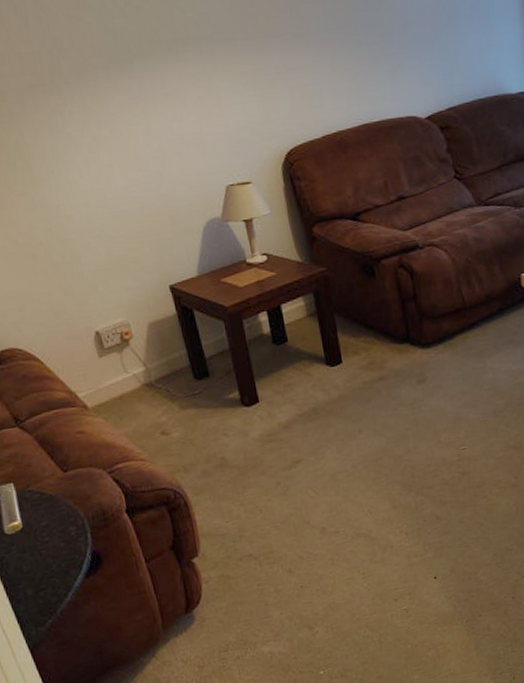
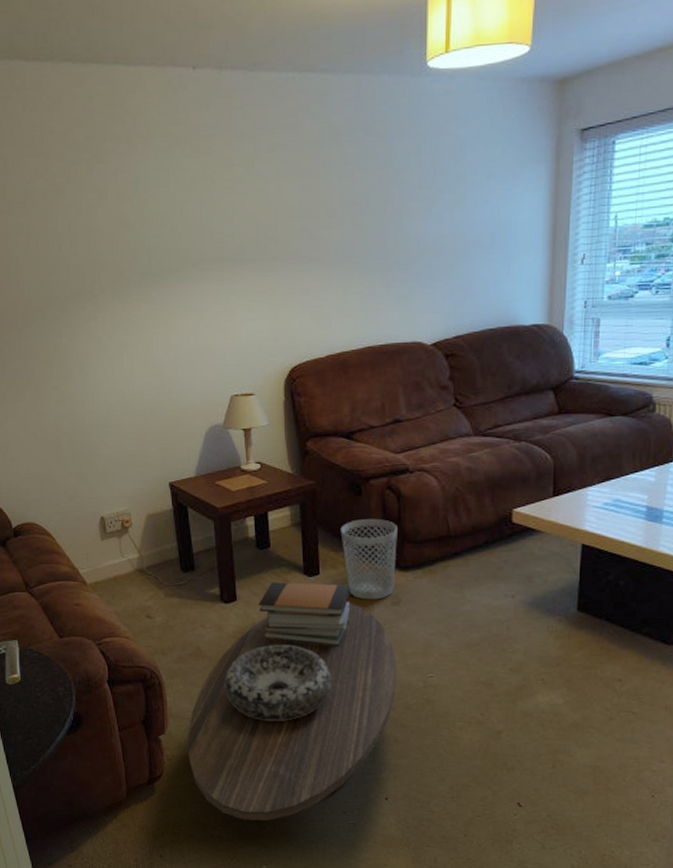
coffee table: none [223,387,432,630] -> present [188,602,396,821]
decorative bowl: none [256,440,368,523] -> present [225,644,332,722]
book stack: none [282,369,379,438] -> present [258,582,351,646]
wastebasket: none [358,298,418,383] -> present [340,519,397,600]

